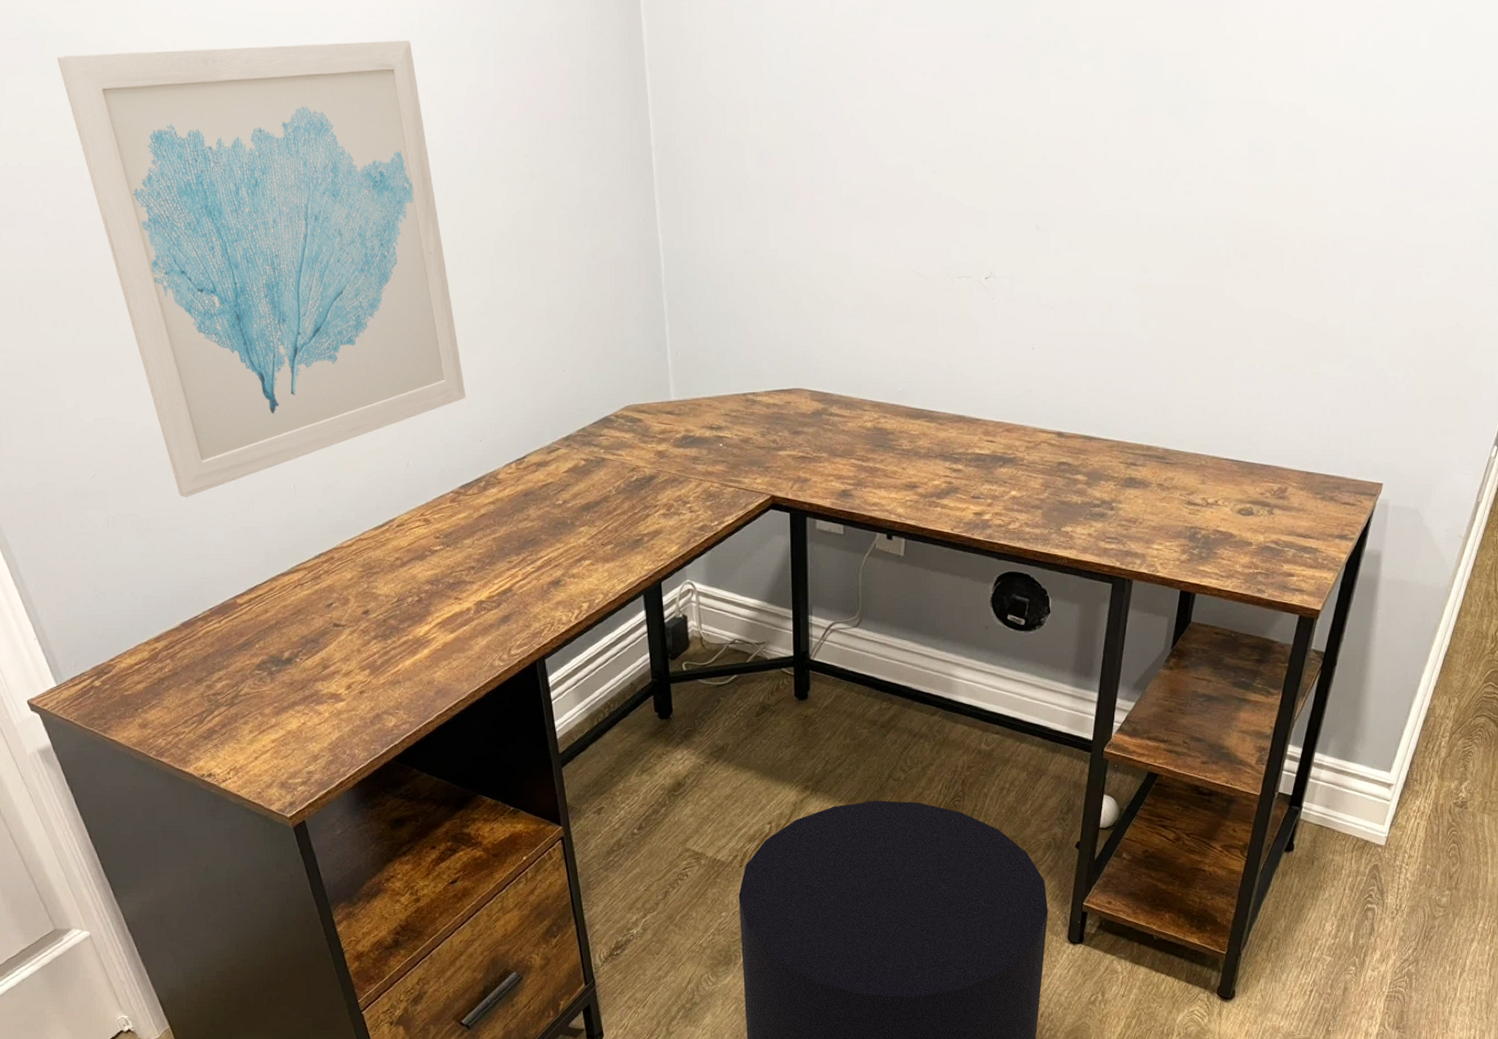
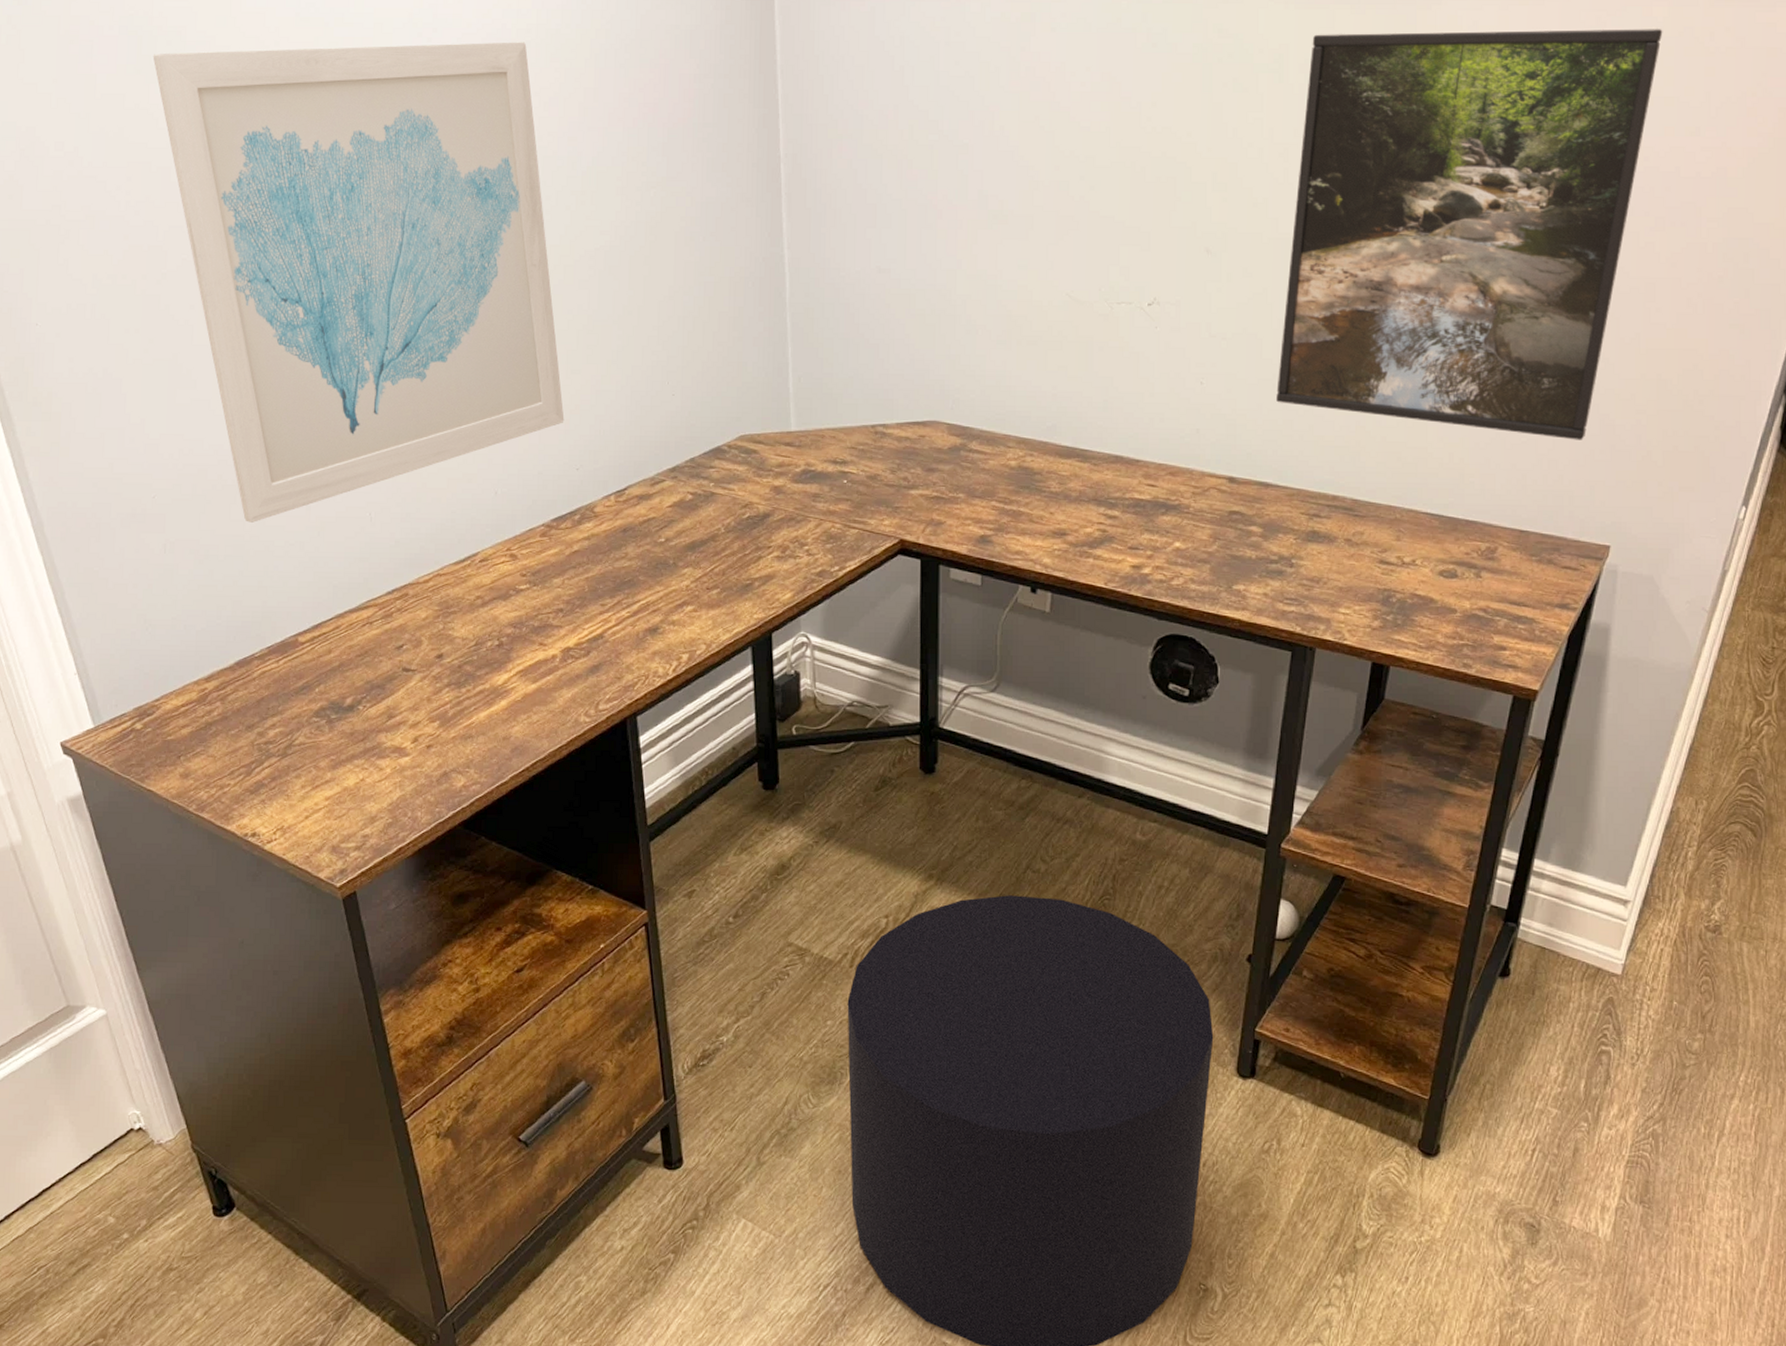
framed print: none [1098,16,1438,392] -> present [1276,29,1663,440]

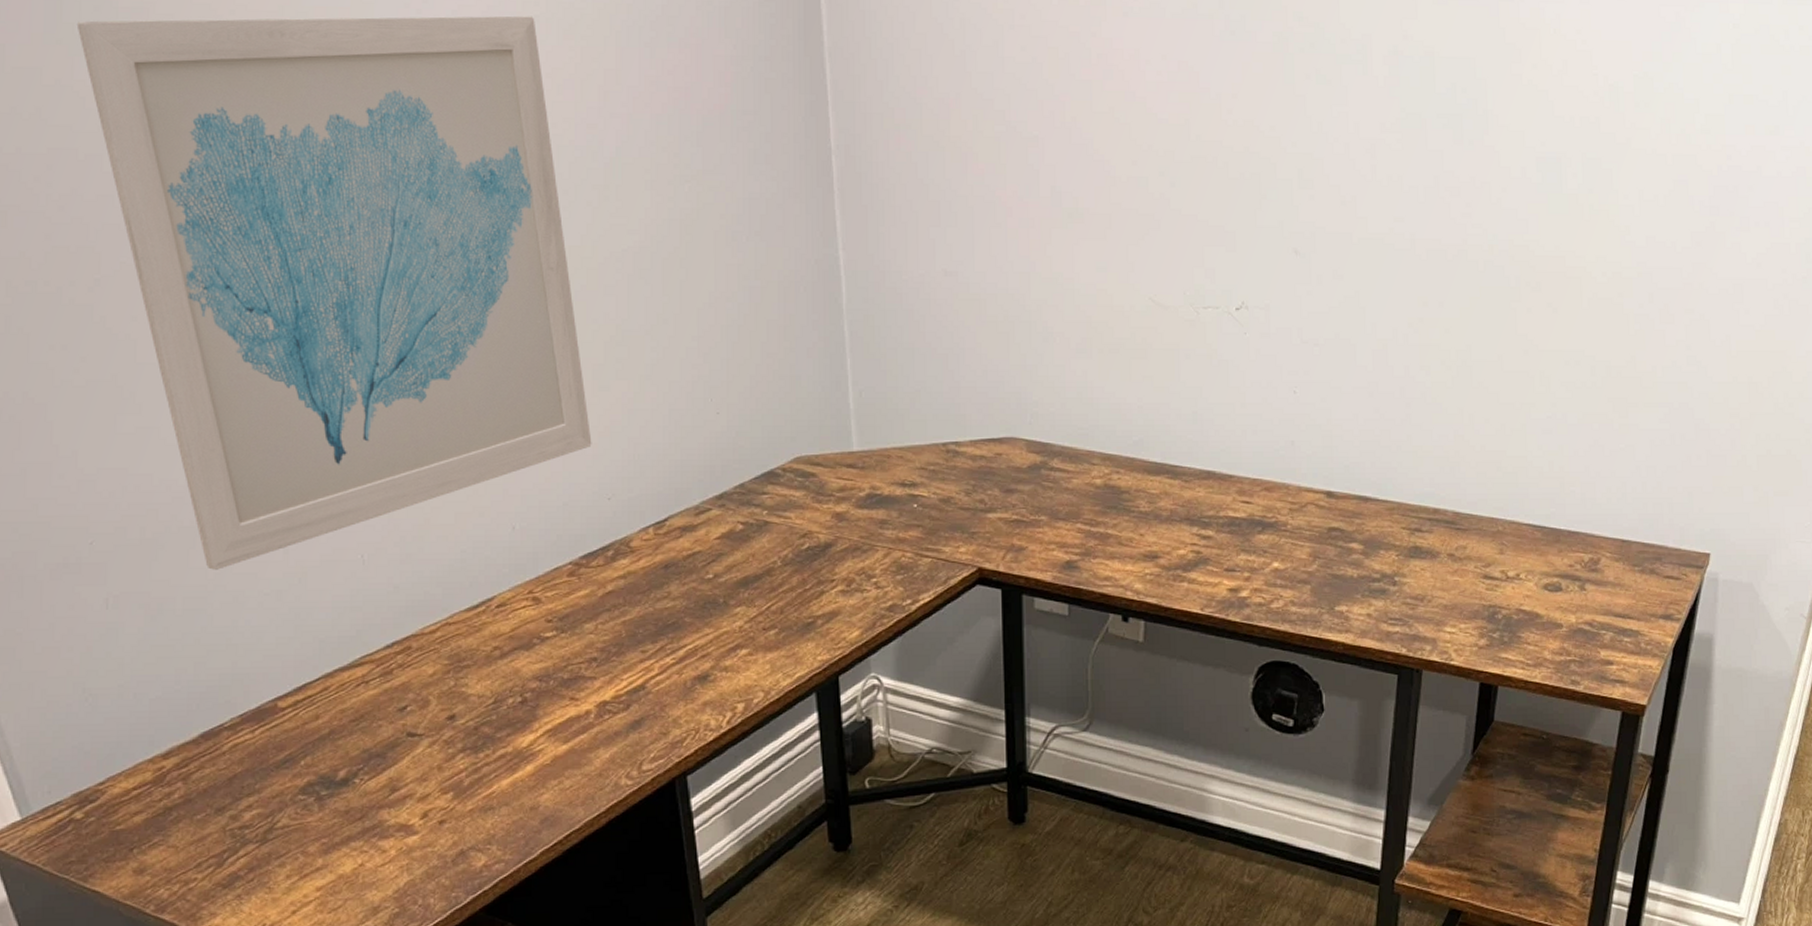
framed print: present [1276,29,1663,440] -> none [1372,24,1740,446]

